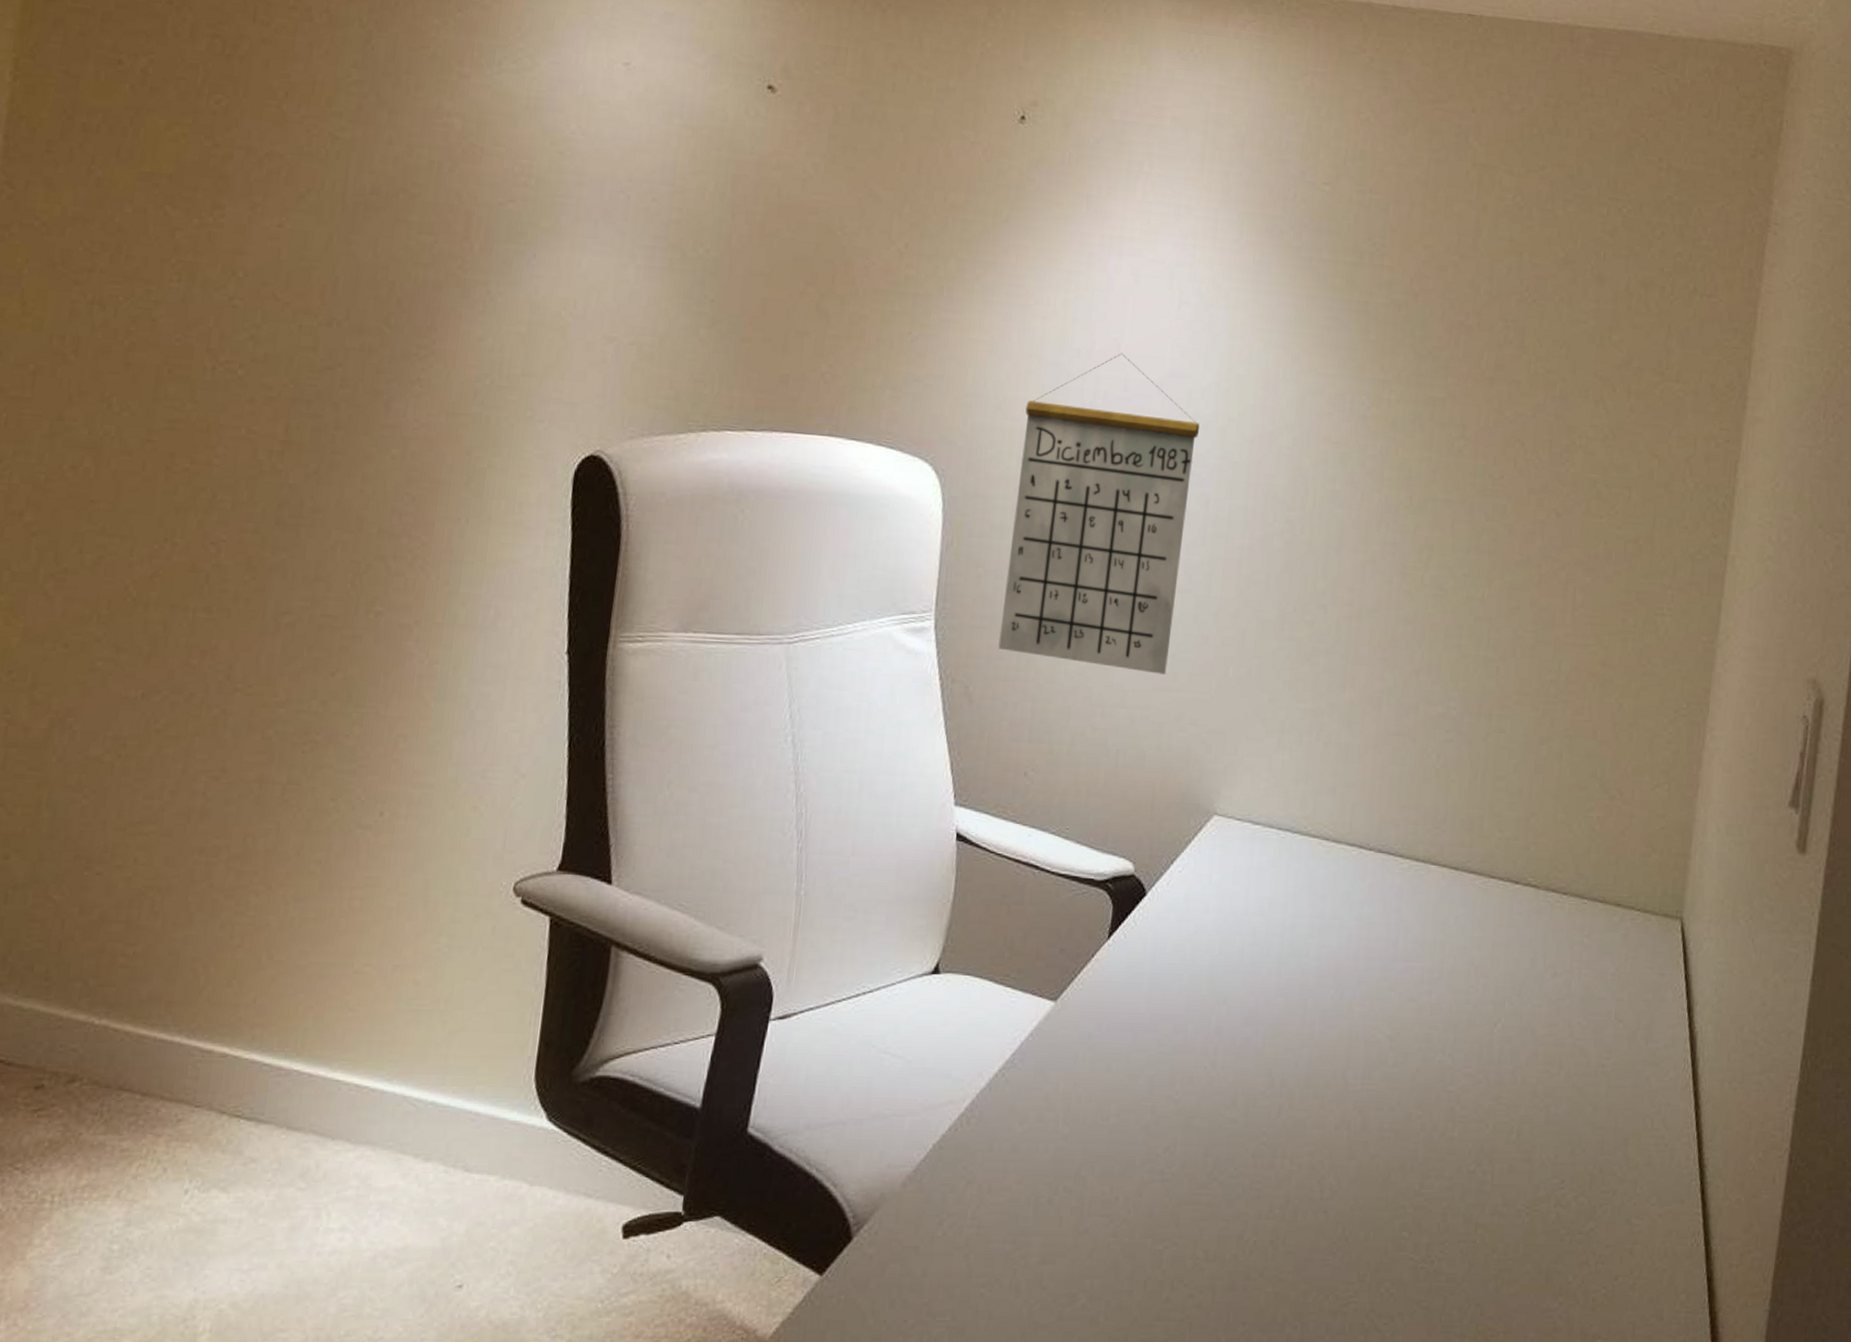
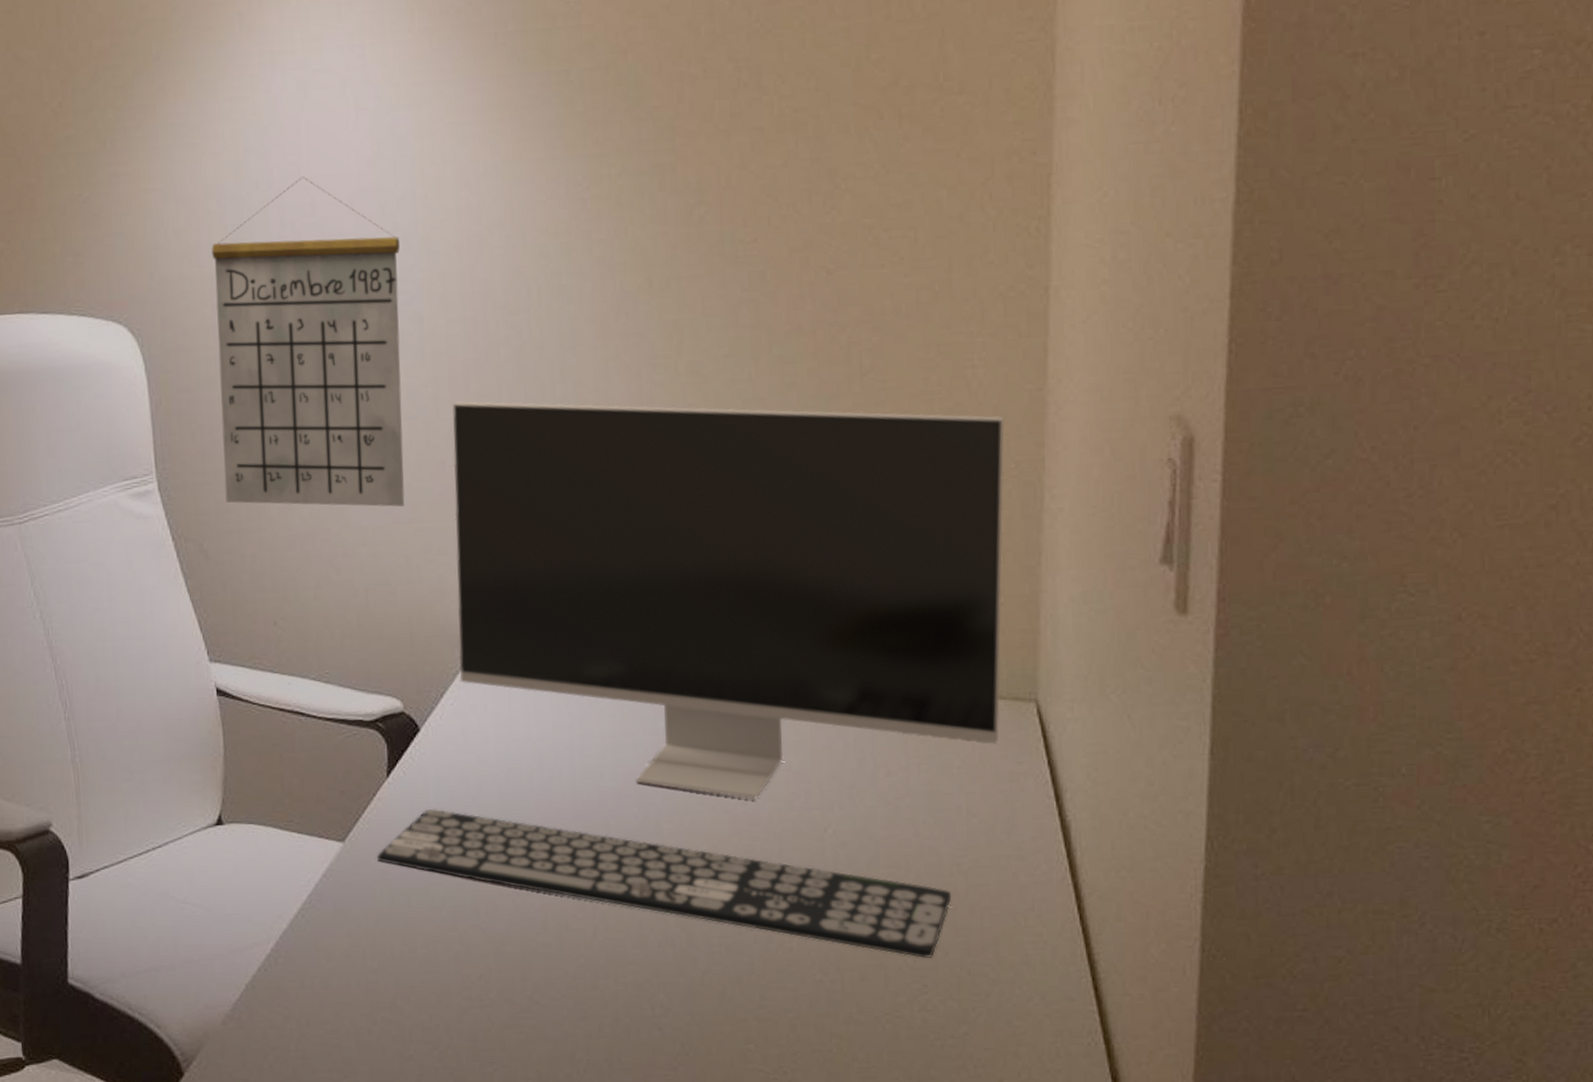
keyboard: none [1086,974,1595,1154] -> present [377,808,952,958]
monitor: none [1191,583,1682,990] -> present [452,401,1005,800]

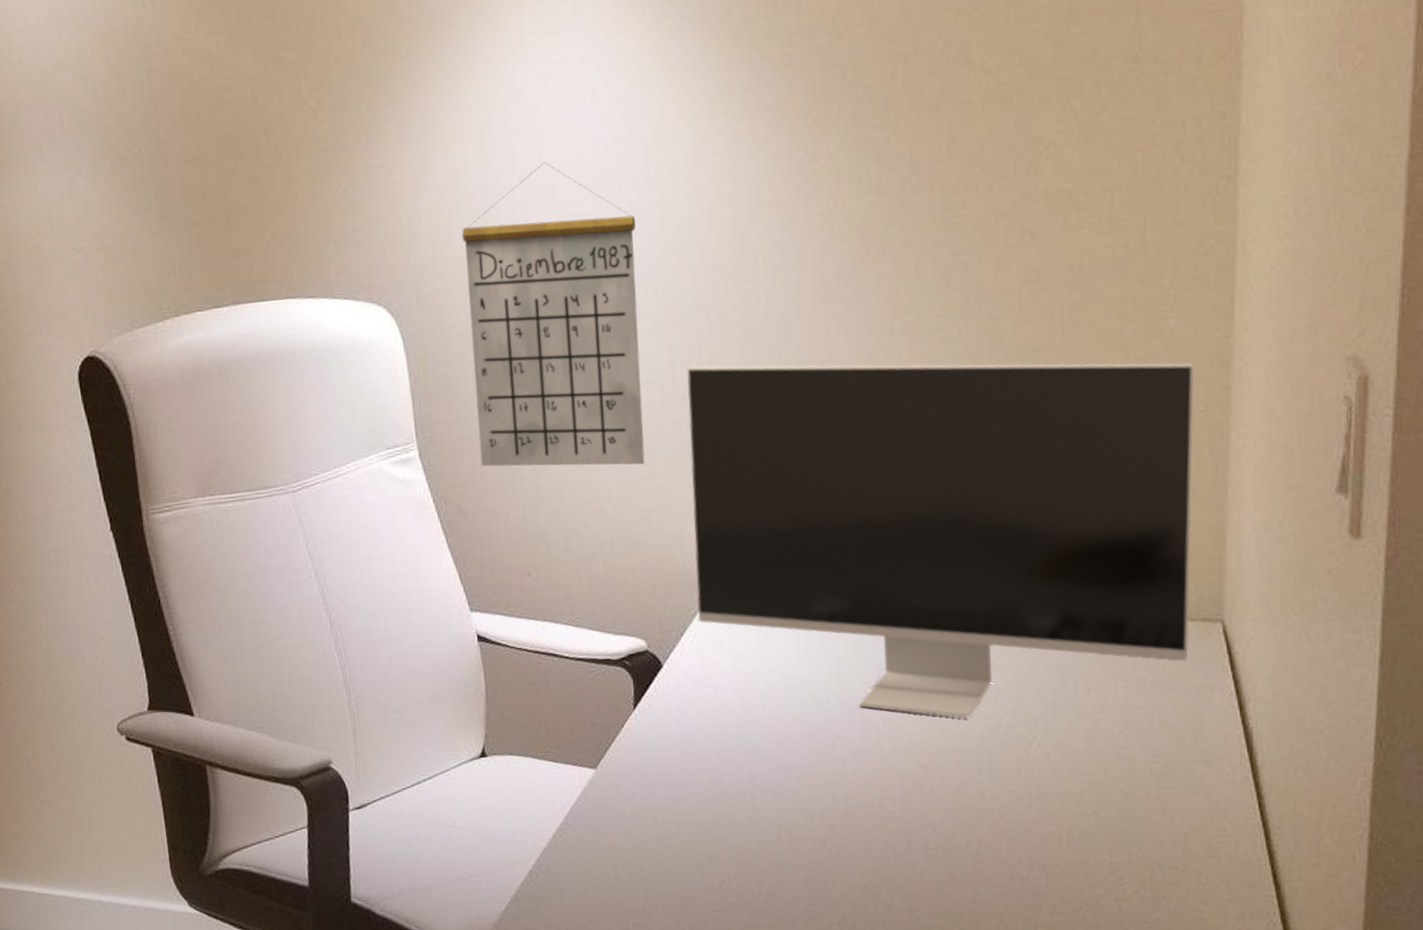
keyboard: present [377,808,952,958] -> none [626,735,1145,854]

